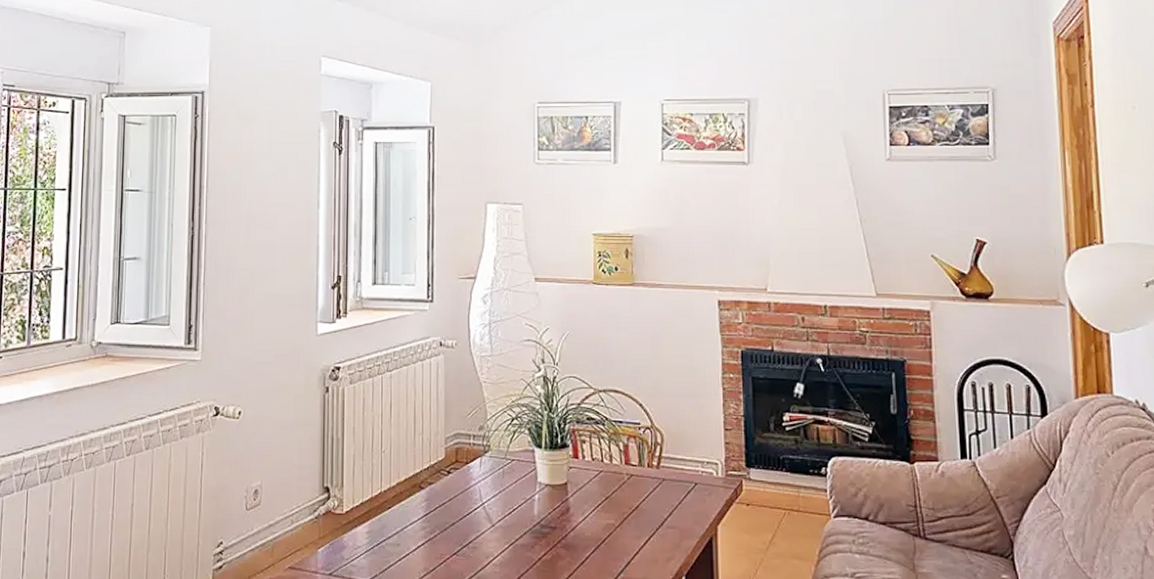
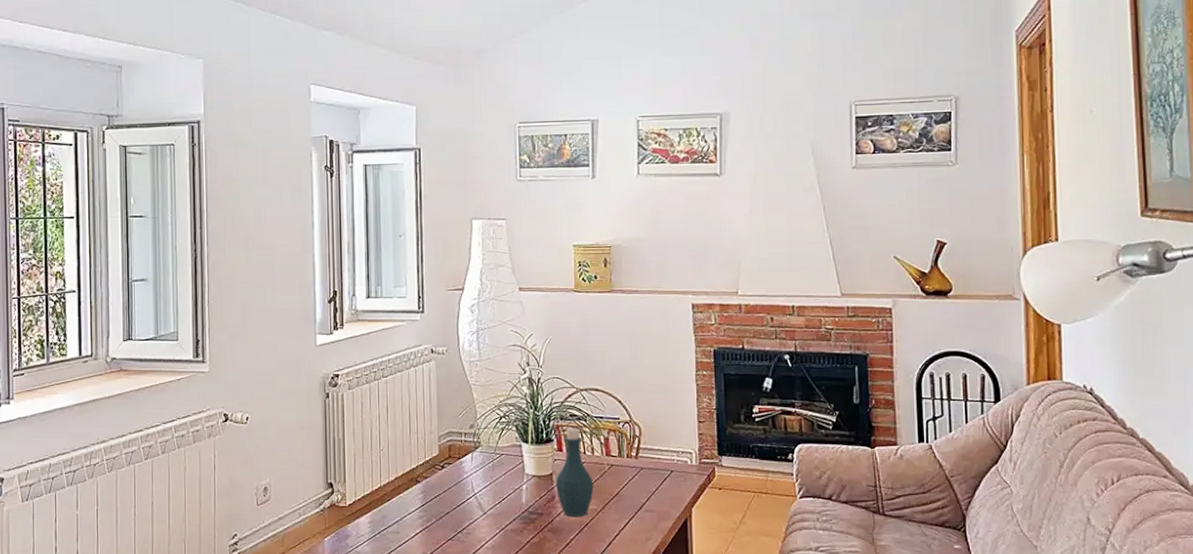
bottle: none [570,433,612,533] -> present [555,428,594,517]

